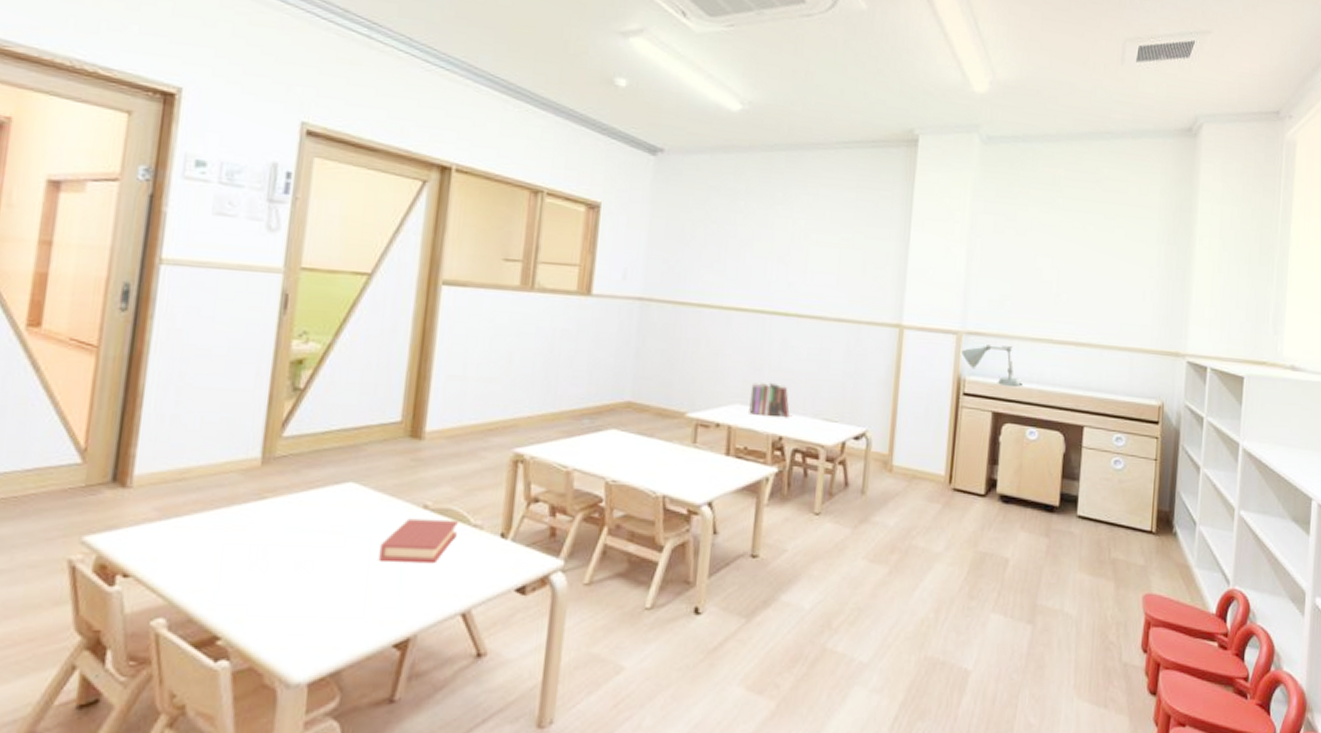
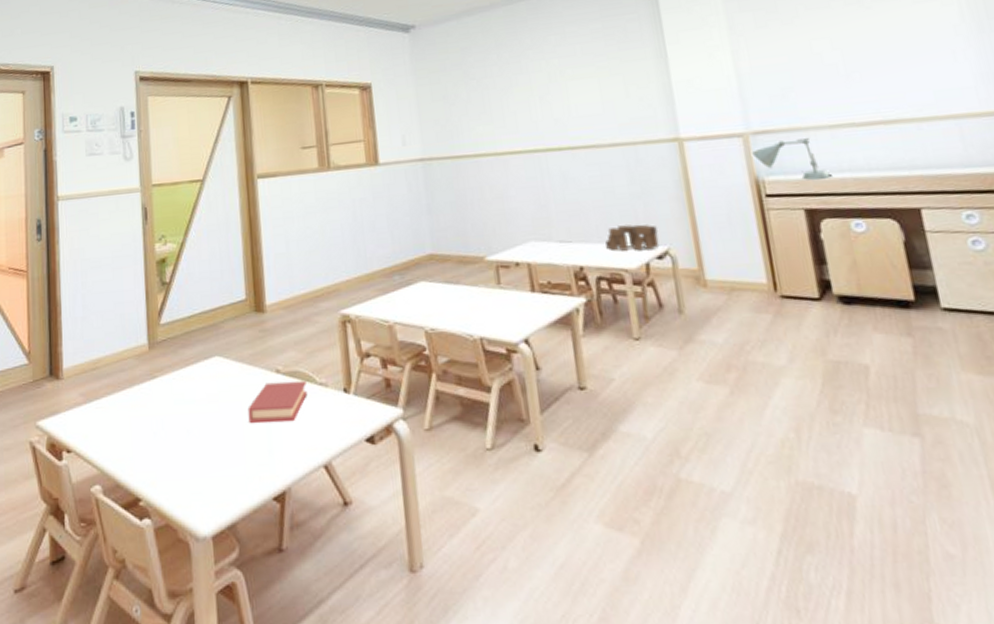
books: present [749,382,790,418] -> none [541,215,585,249]
wooden block set: none [809,401,860,430] -> present [605,224,660,251]

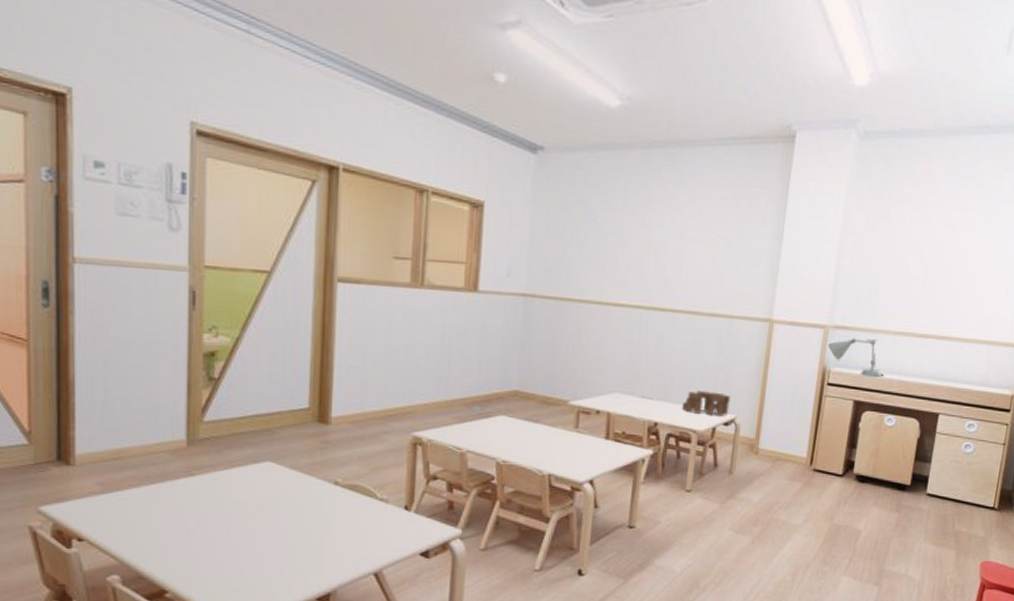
book: present [247,380,307,423] -> none [298,493,366,532]

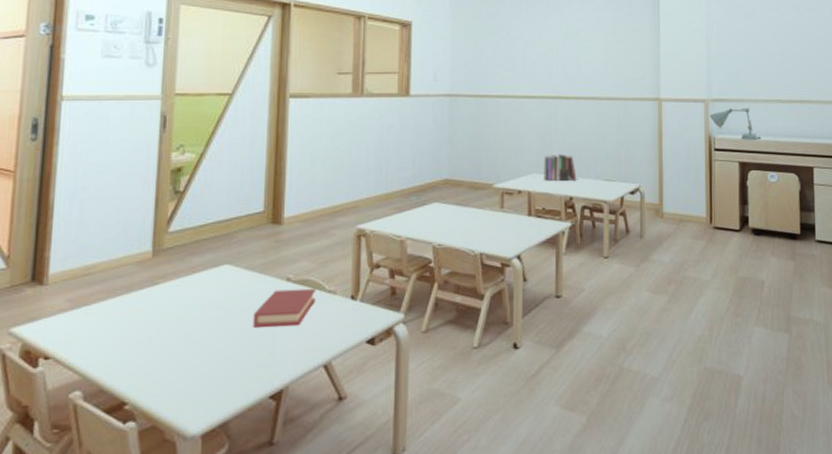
book: none [298,493,366,532] -> present [253,288,315,327]
books: none [627,373,665,406] -> present [544,153,577,182]
wooden block set: present [682,391,730,417] -> none [593,165,633,187]

